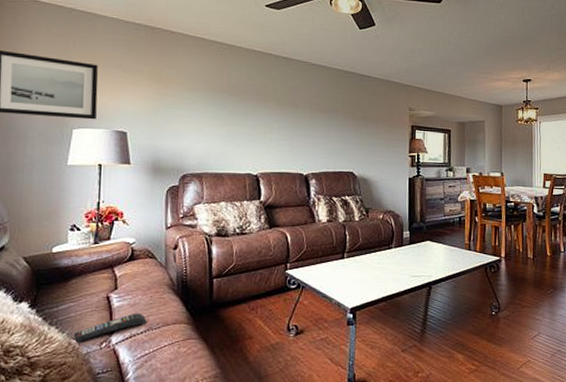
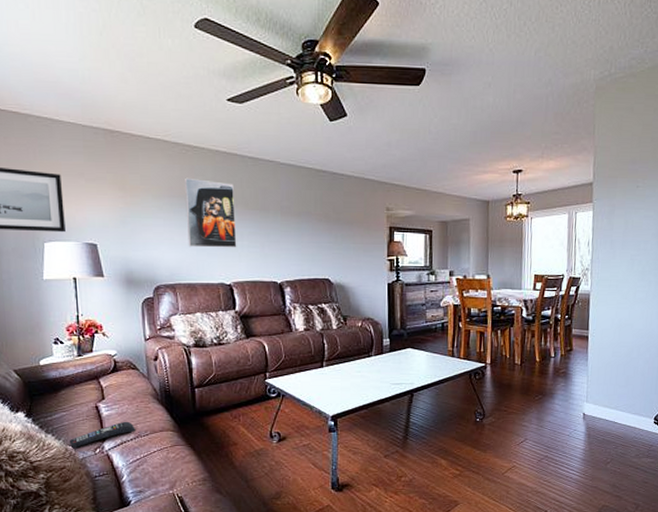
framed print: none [218,73,267,141] -> present [185,177,237,248]

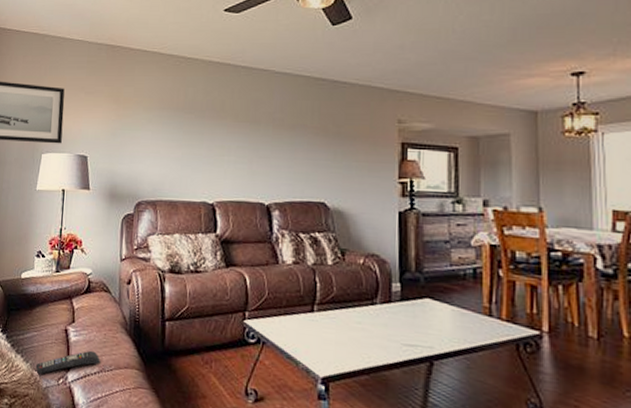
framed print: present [185,177,237,248] -> none [173,89,225,164]

